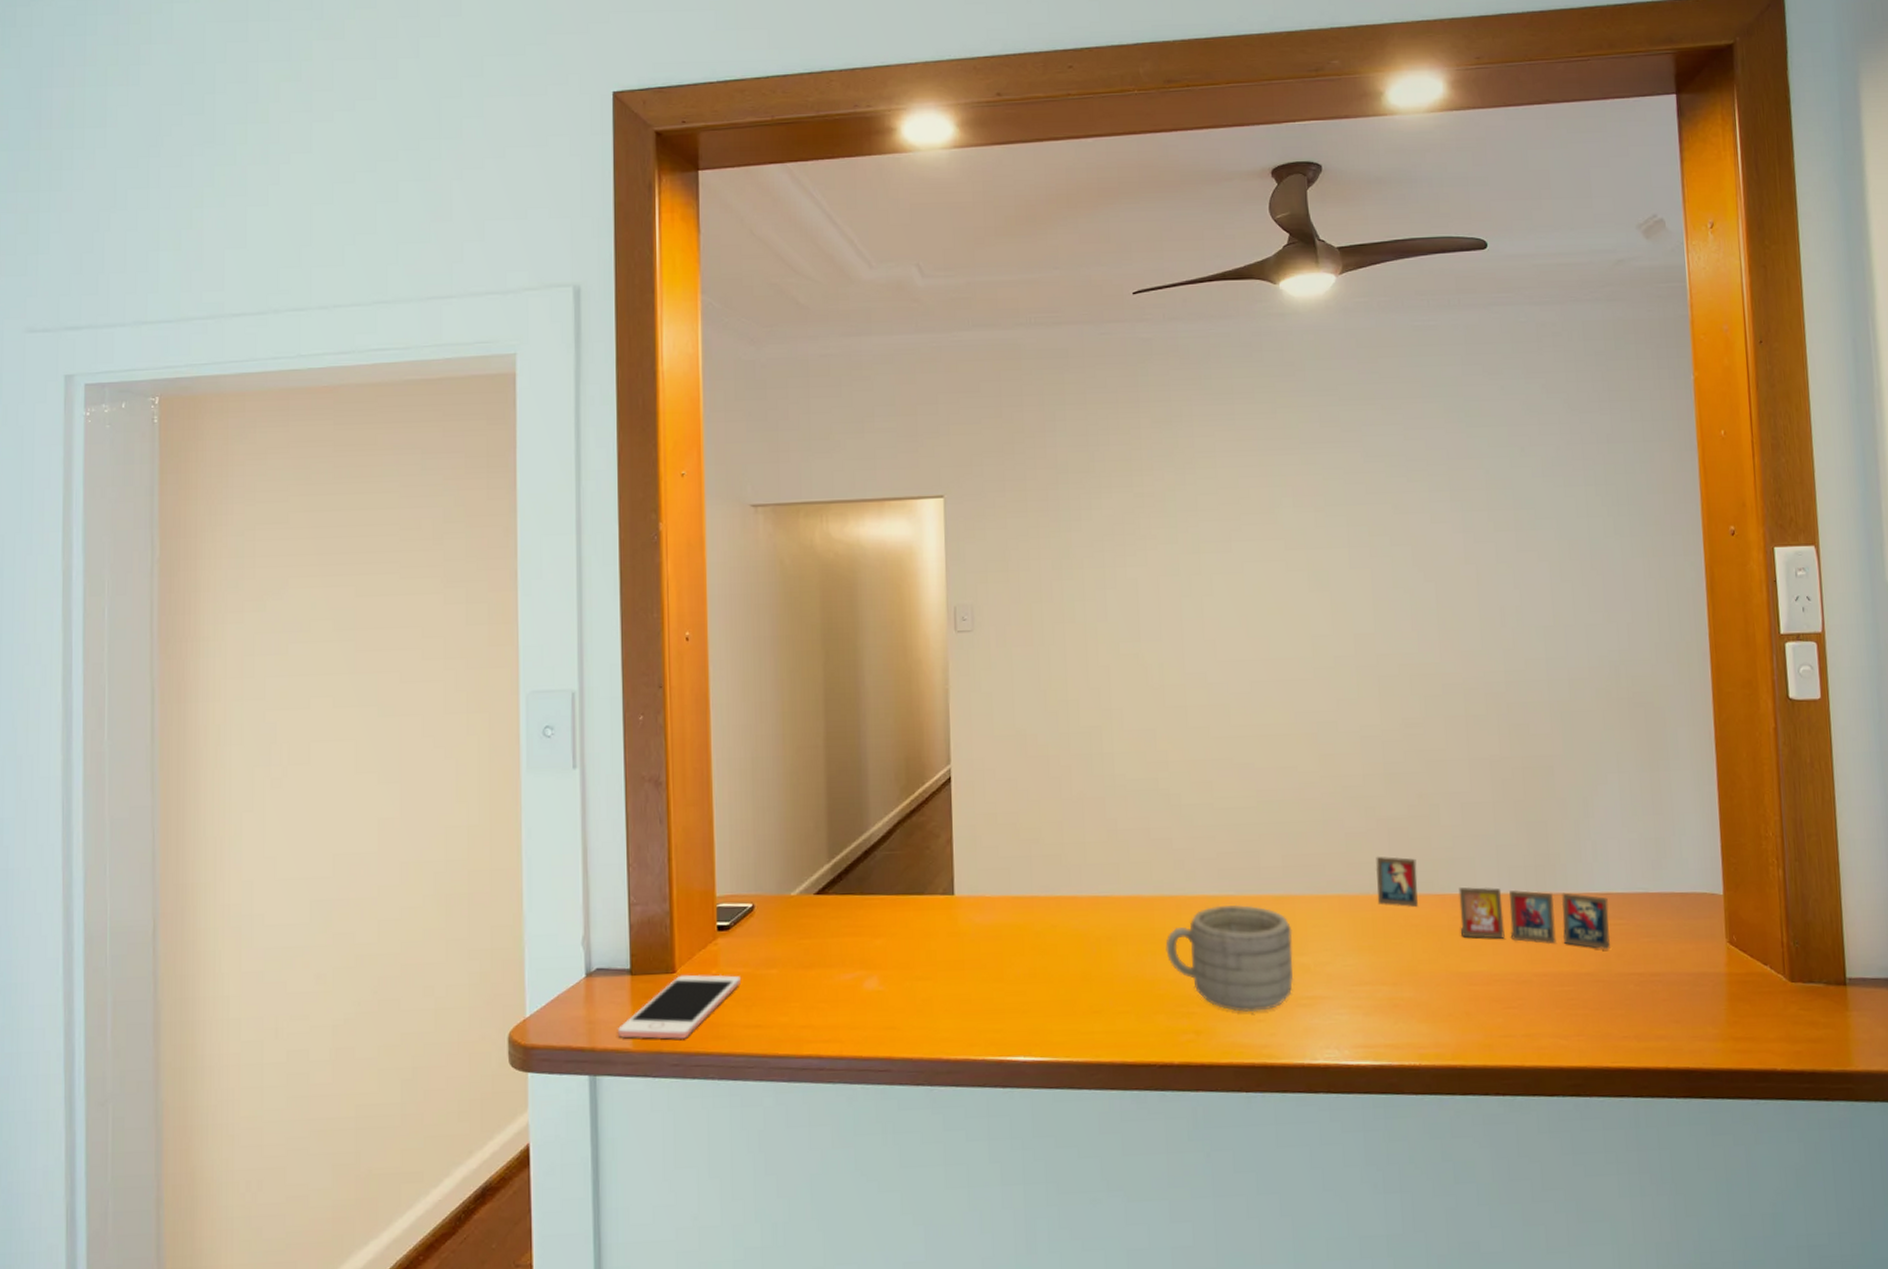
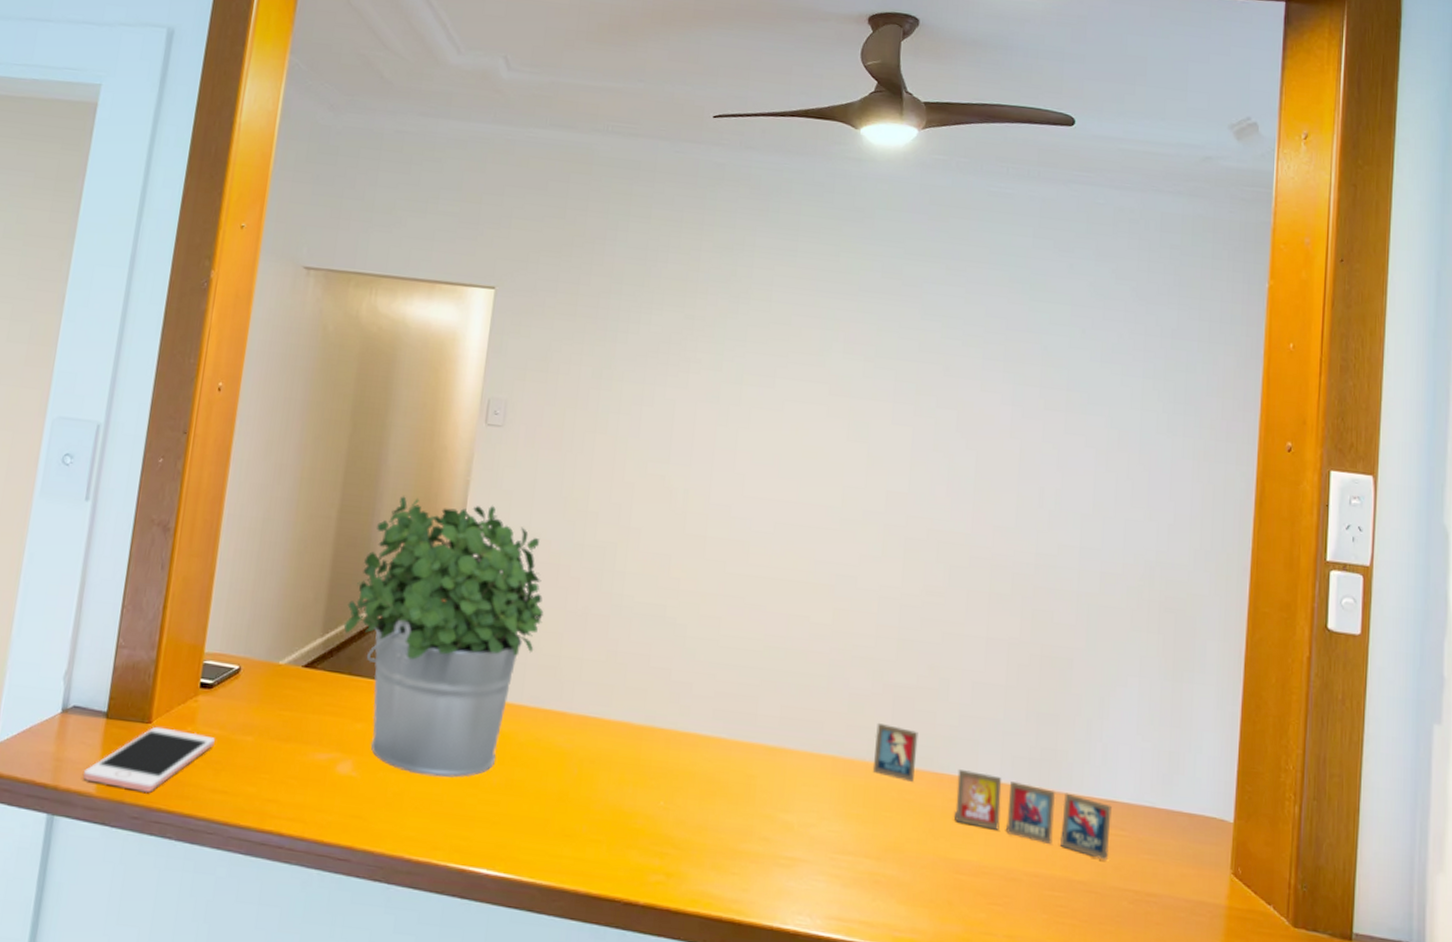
potted plant: none [848,709,1041,979] -> present [343,496,544,778]
mug: present [1165,904,1294,1013] -> none [648,746,781,864]

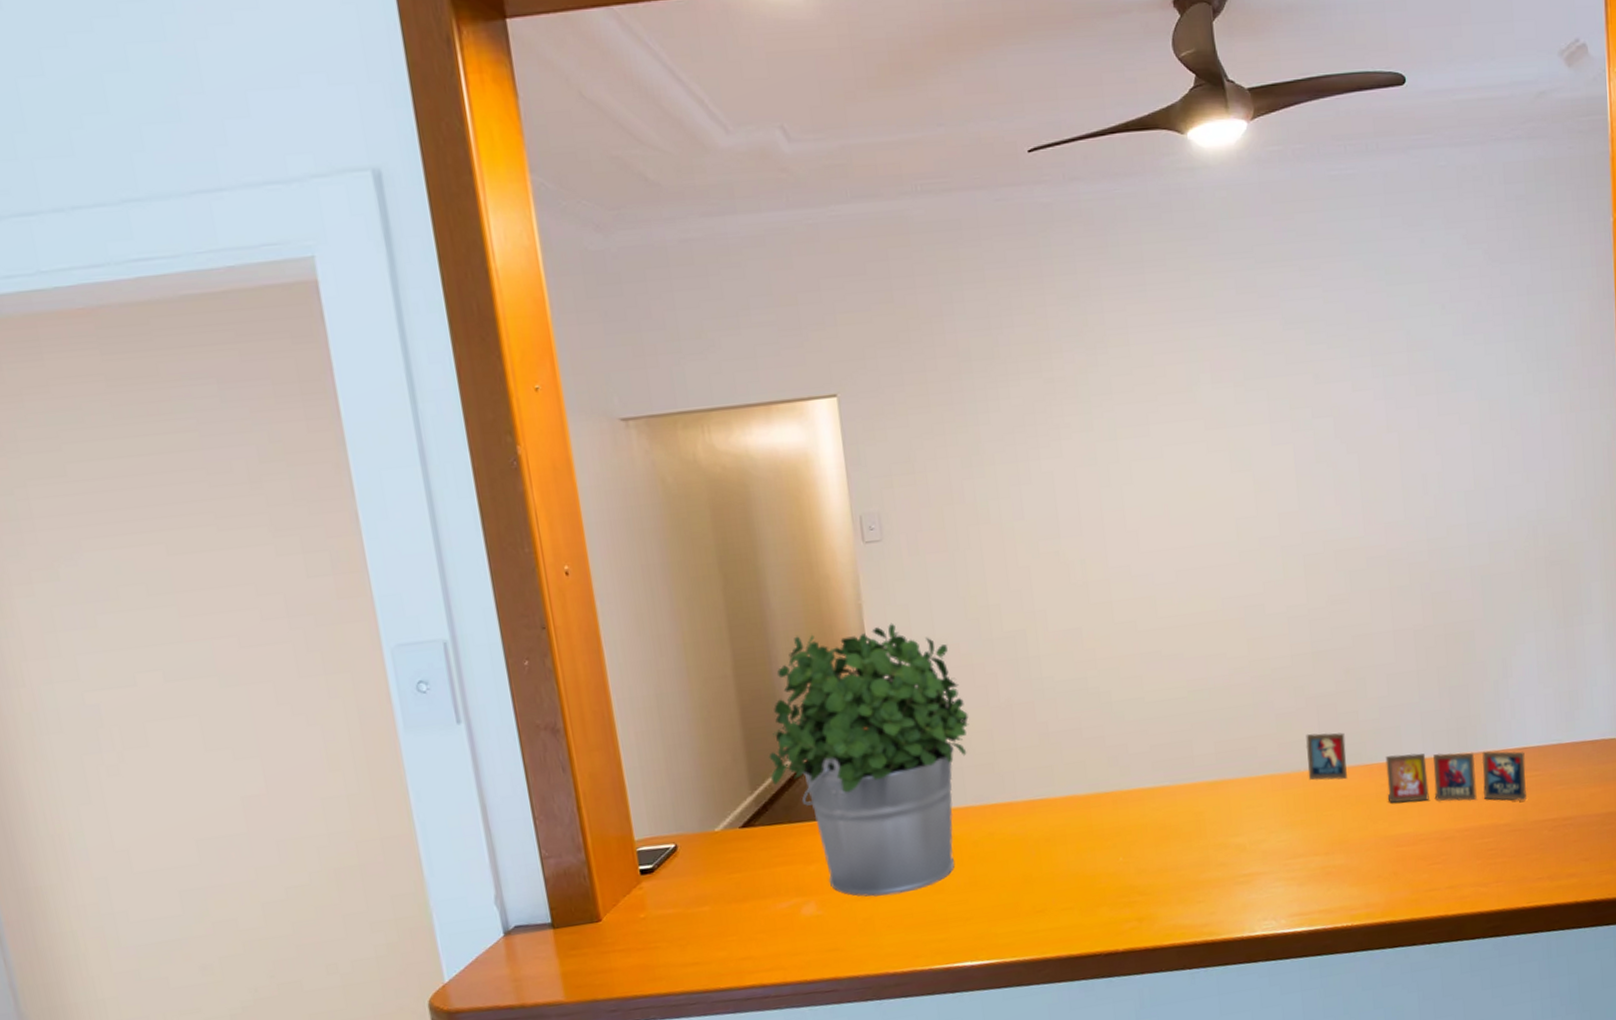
cell phone: present [83,726,215,794] -> none [547,917,672,991]

